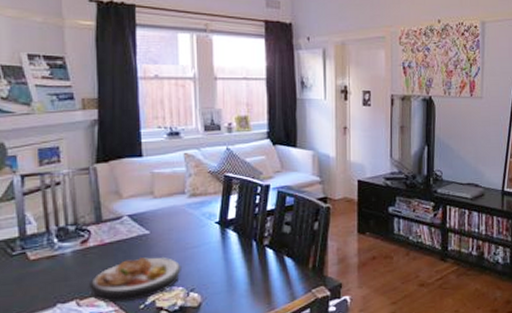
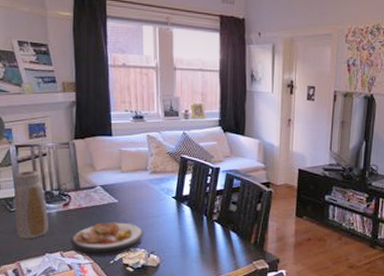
vase: none [17,204,61,288] -> present [14,170,48,239]

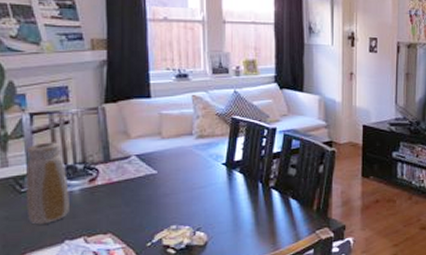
plate: present [69,222,144,257] -> none [96,196,188,240]

